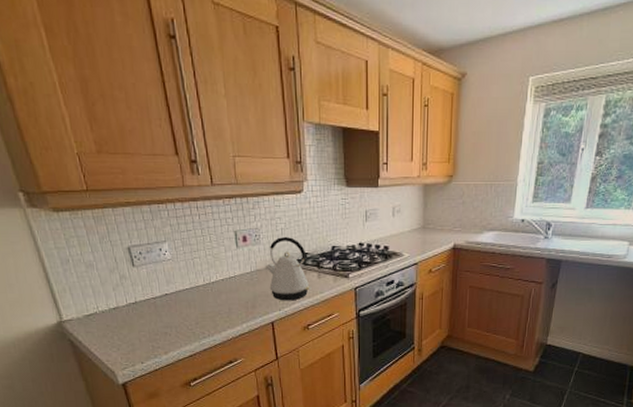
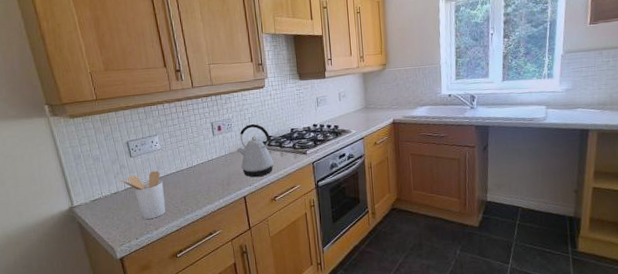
utensil holder: none [119,285,178,342] -> present [119,170,166,220]

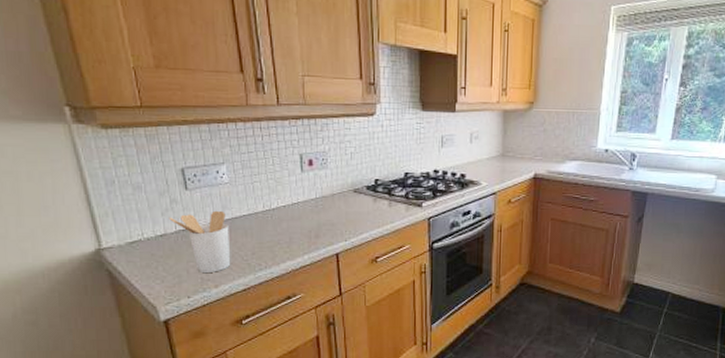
kettle: present [237,123,276,178] -> none [332,161,381,231]

